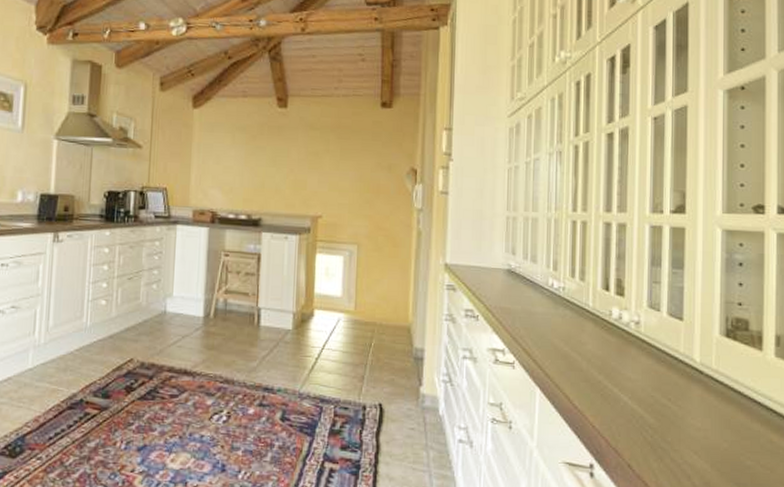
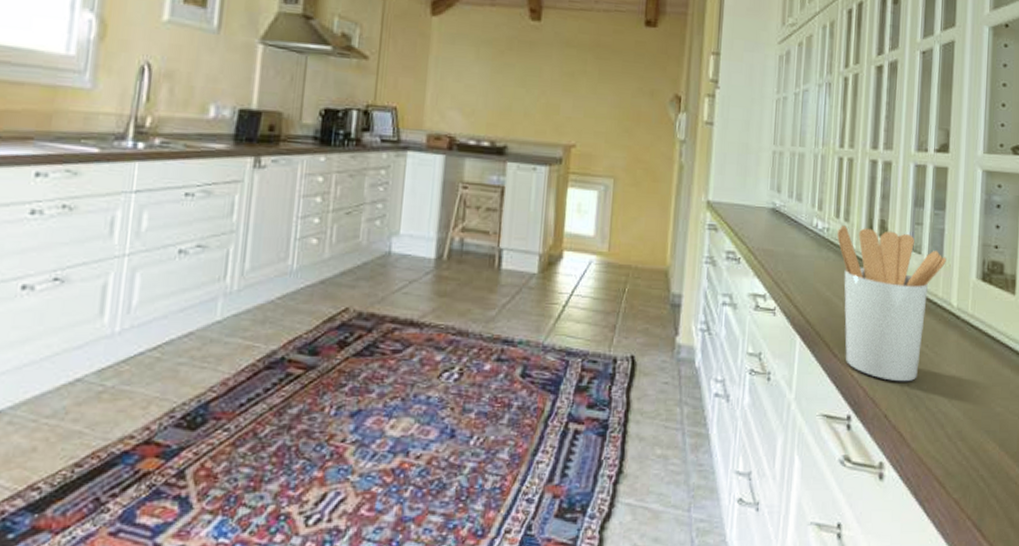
utensil holder: none [573,285,687,434] -> present [837,225,947,382]

